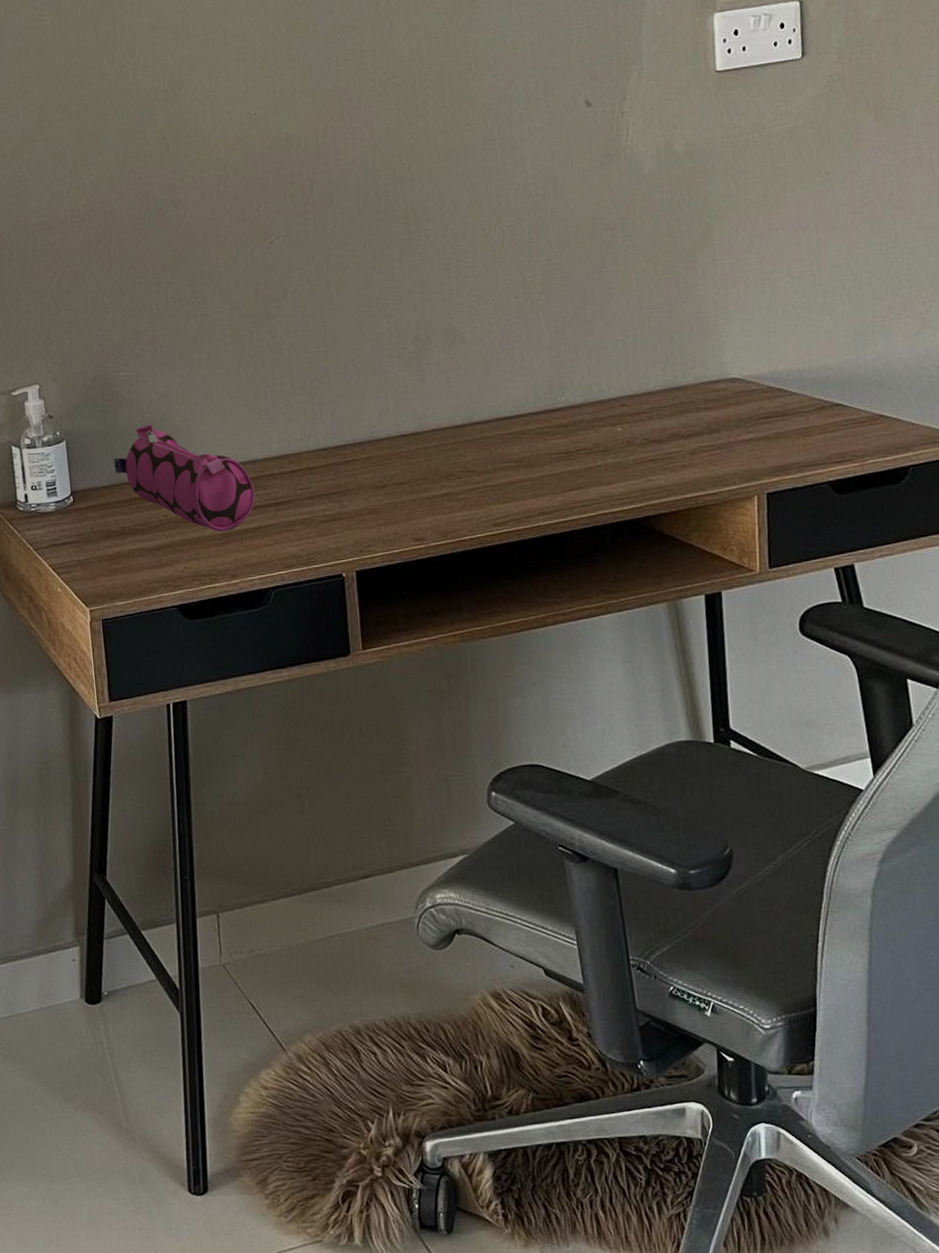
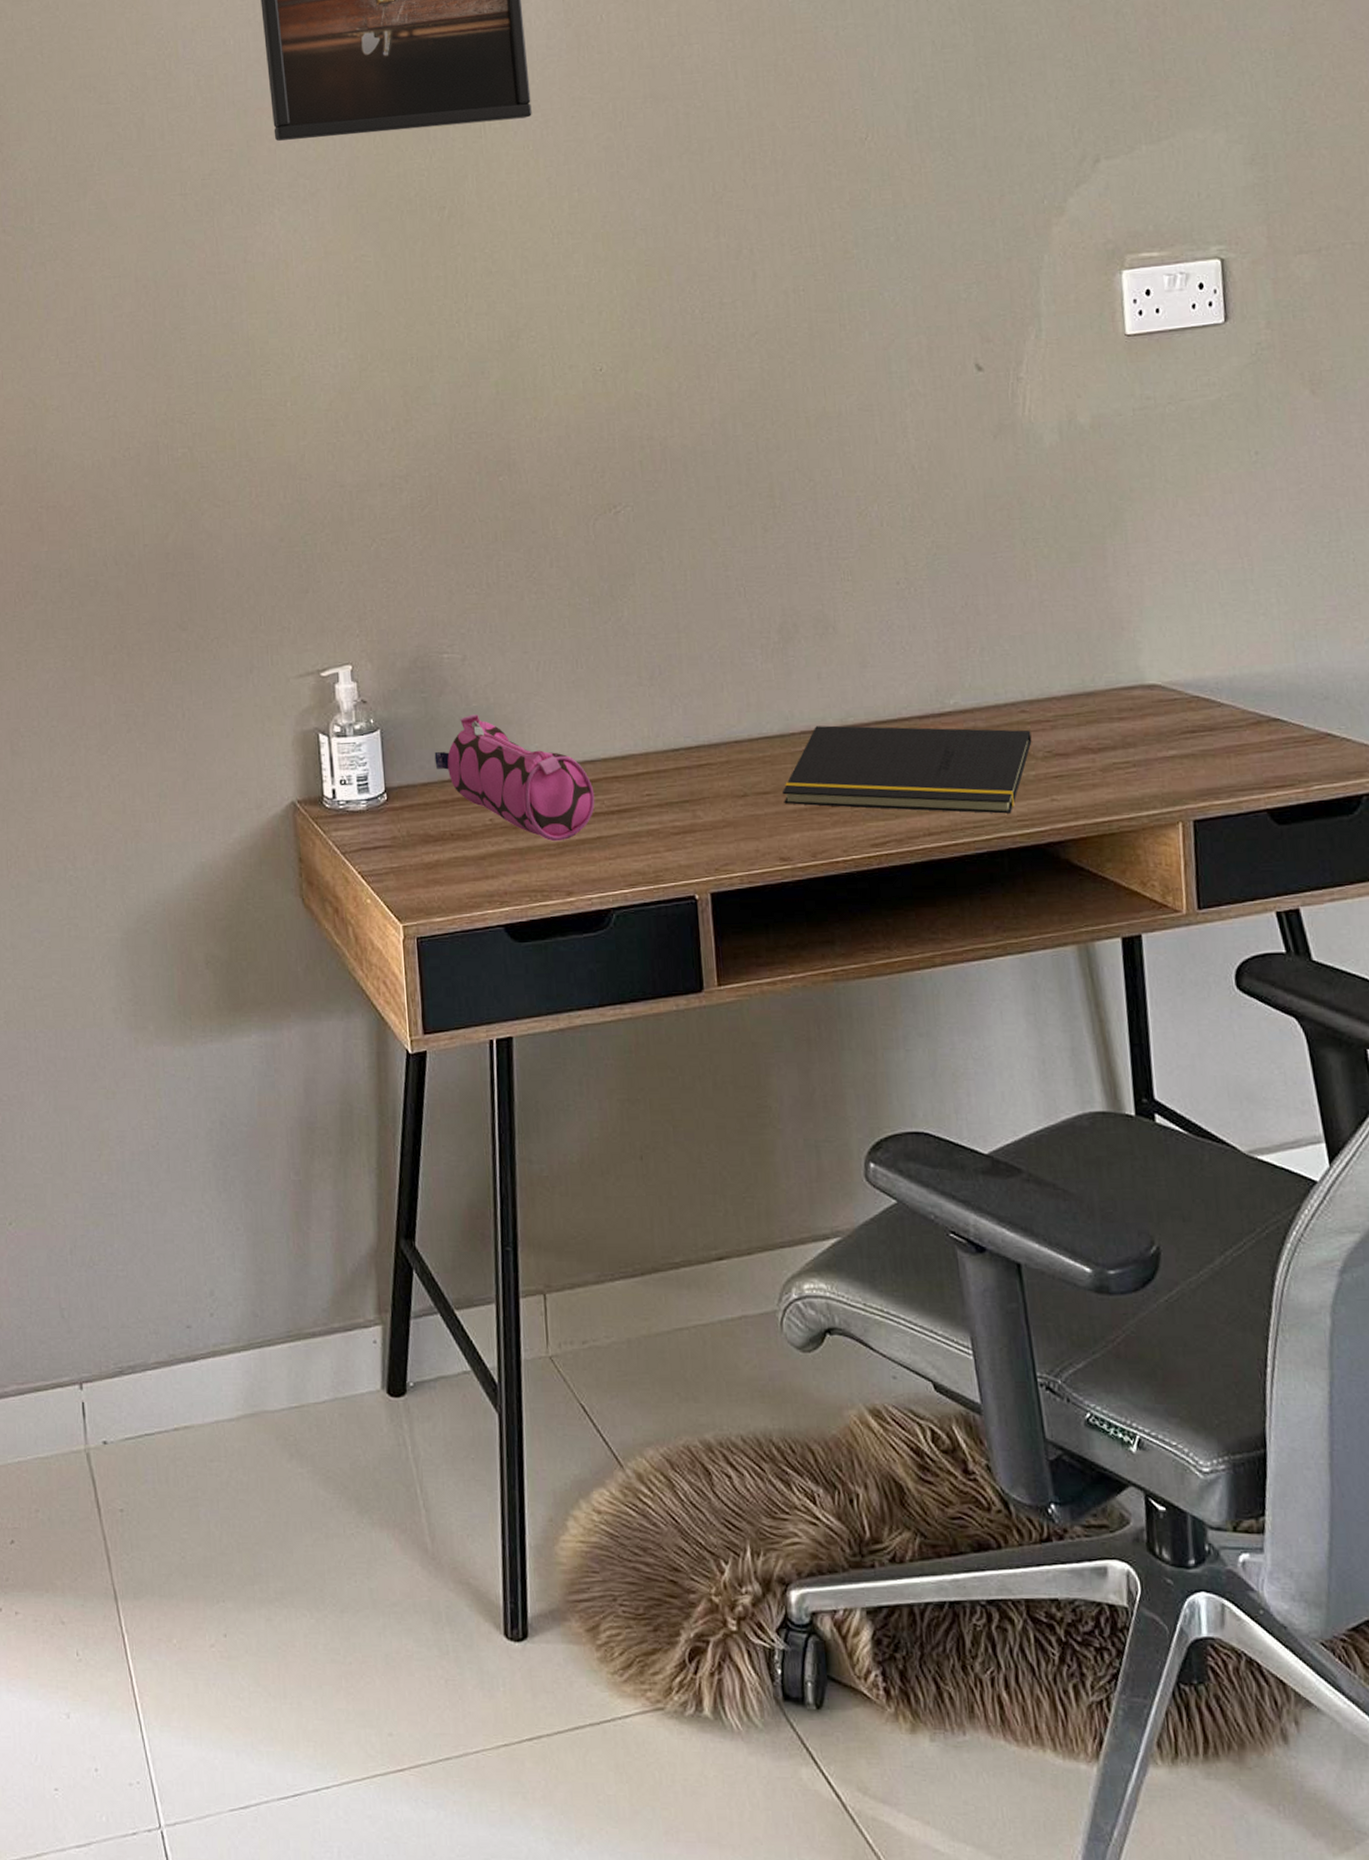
notepad: none [417,421,631,494] -> present [783,725,1032,814]

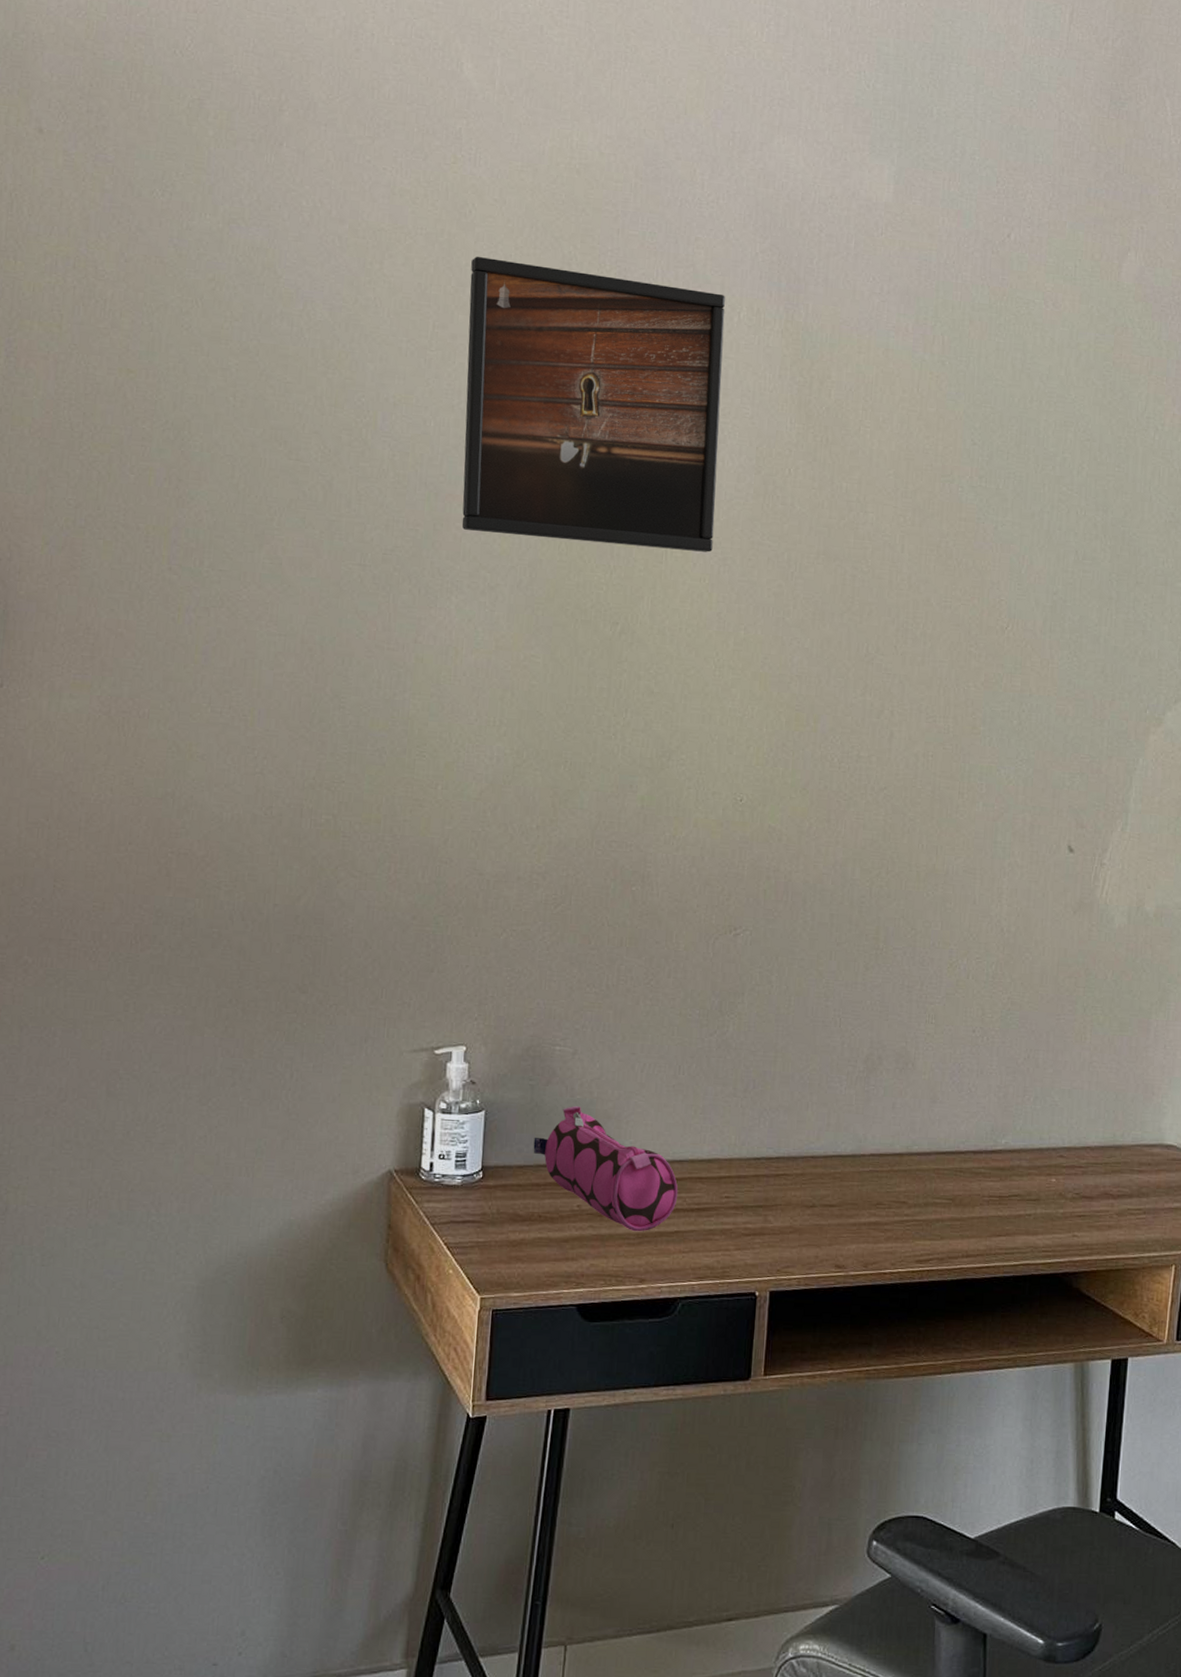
notepad: present [783,725,1032,814] -> none [846,1150,1065,1244]

